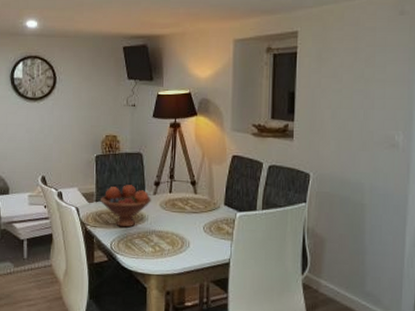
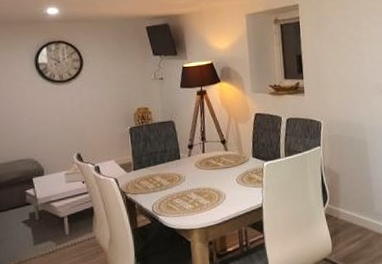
fruit bowl: present [100,185,151,228] -> none [137,150,187,191]

